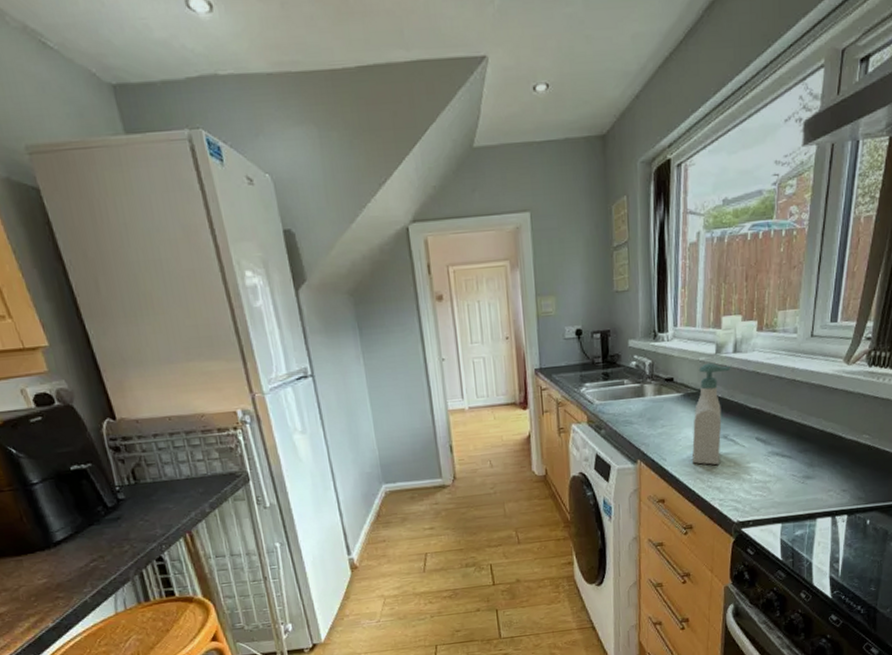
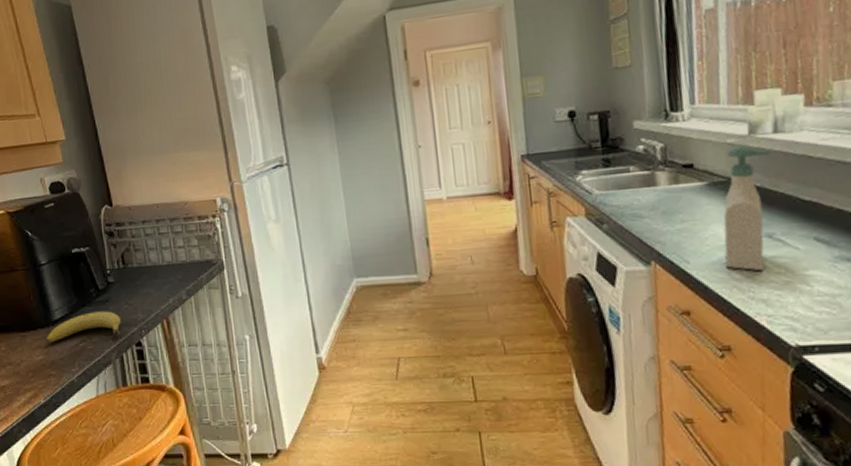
fruit: none [47,528,138,566] -> present [45,311,122,343]

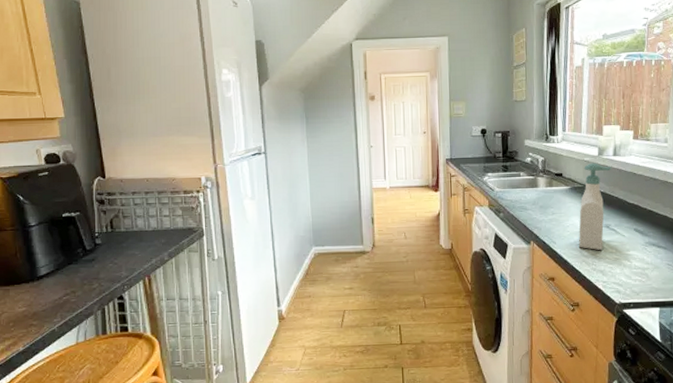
fruit: present [45,311,122,343] -> none [29,268,106,296]

